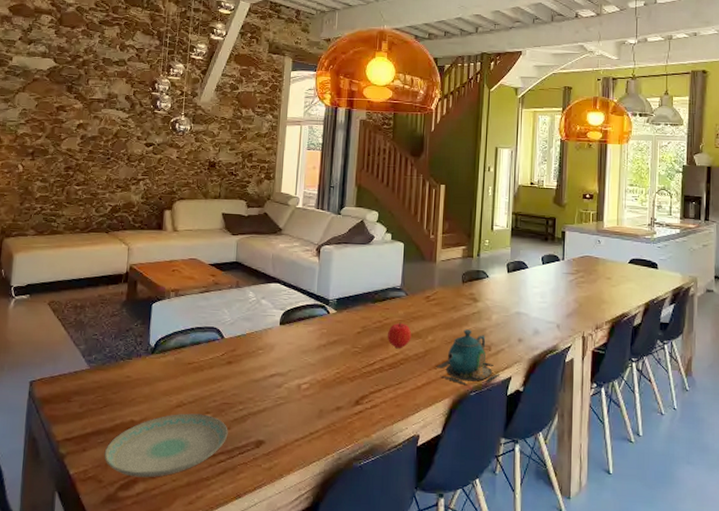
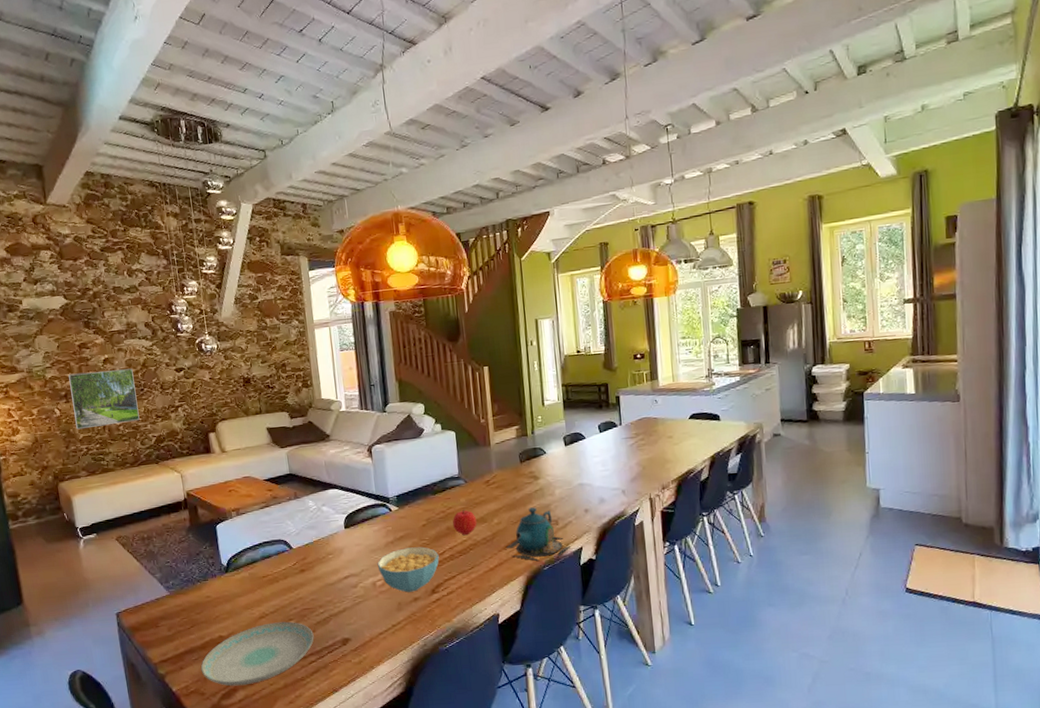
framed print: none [35,133,104,188] -> present [68,368,140,430]
cereal bowl: none [305,353,369,400] -> present [377,546,439,592]

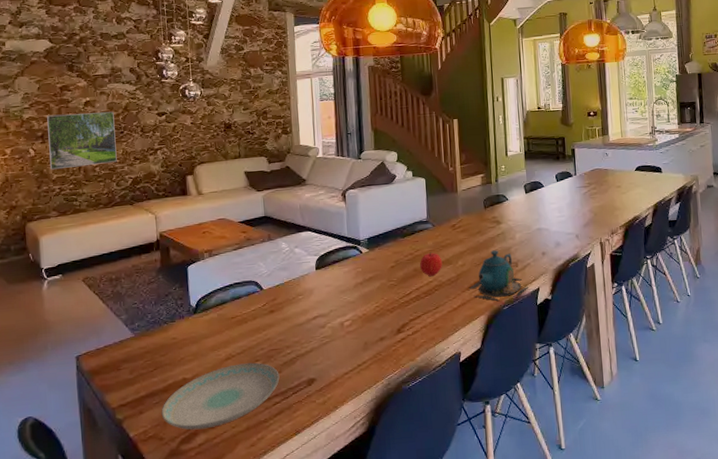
cereal bowl: present [377,546,439,592] -> none [345,287,406,332]

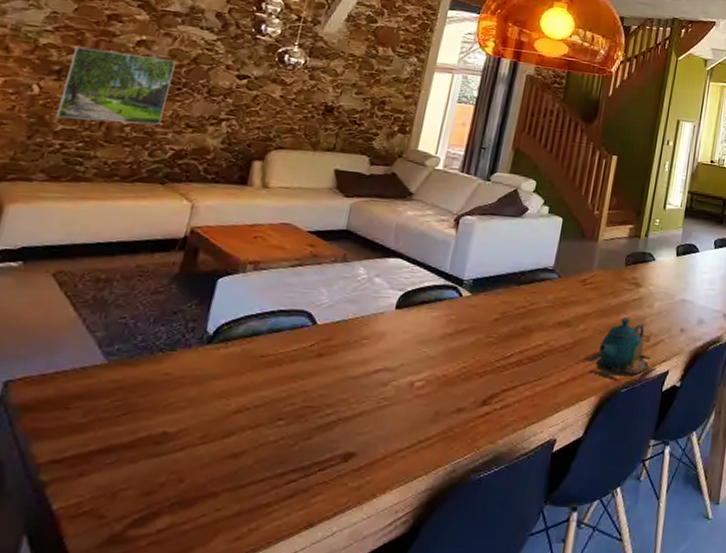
plate: present [161,362,280,430] -> none [112,420,307,508]
fruit: present [419,252,443,276] -> none [530,308,561,338]

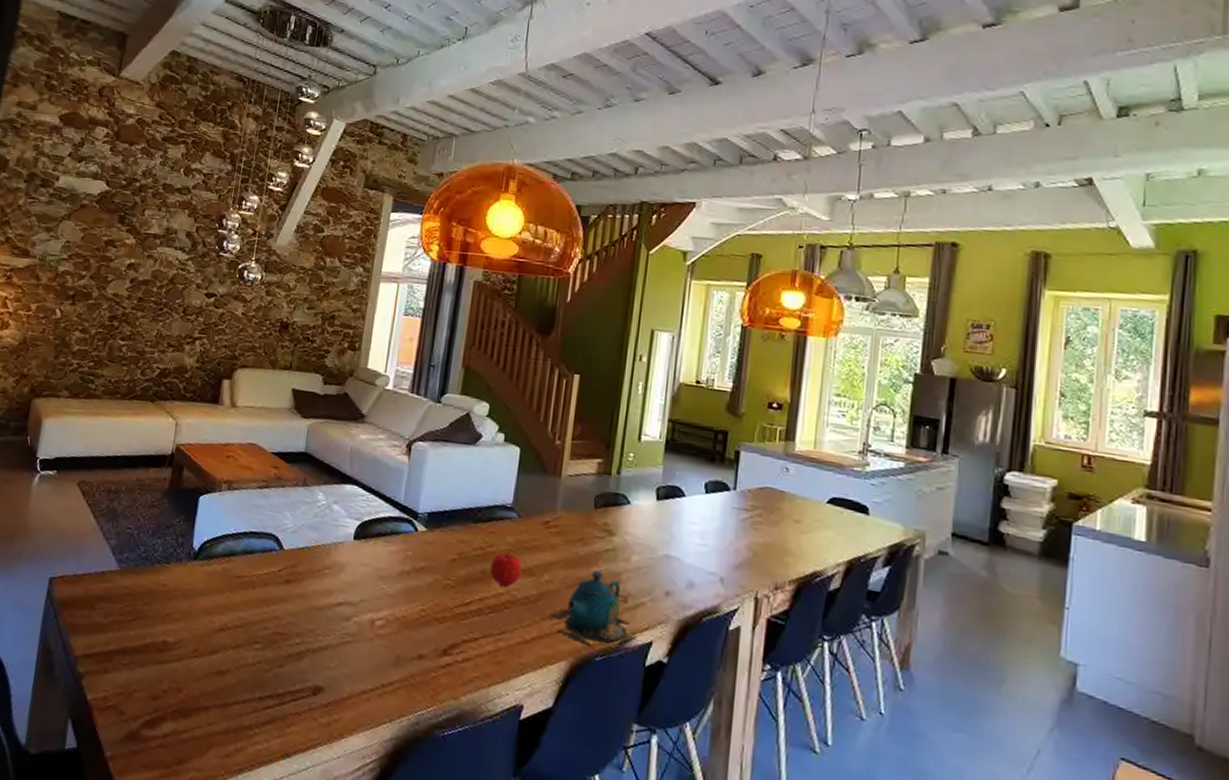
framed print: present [56,46,176,125] -> none [73,272,158,345]
fruit: none [530,308,561,338] -> present [489,552,523,587]

